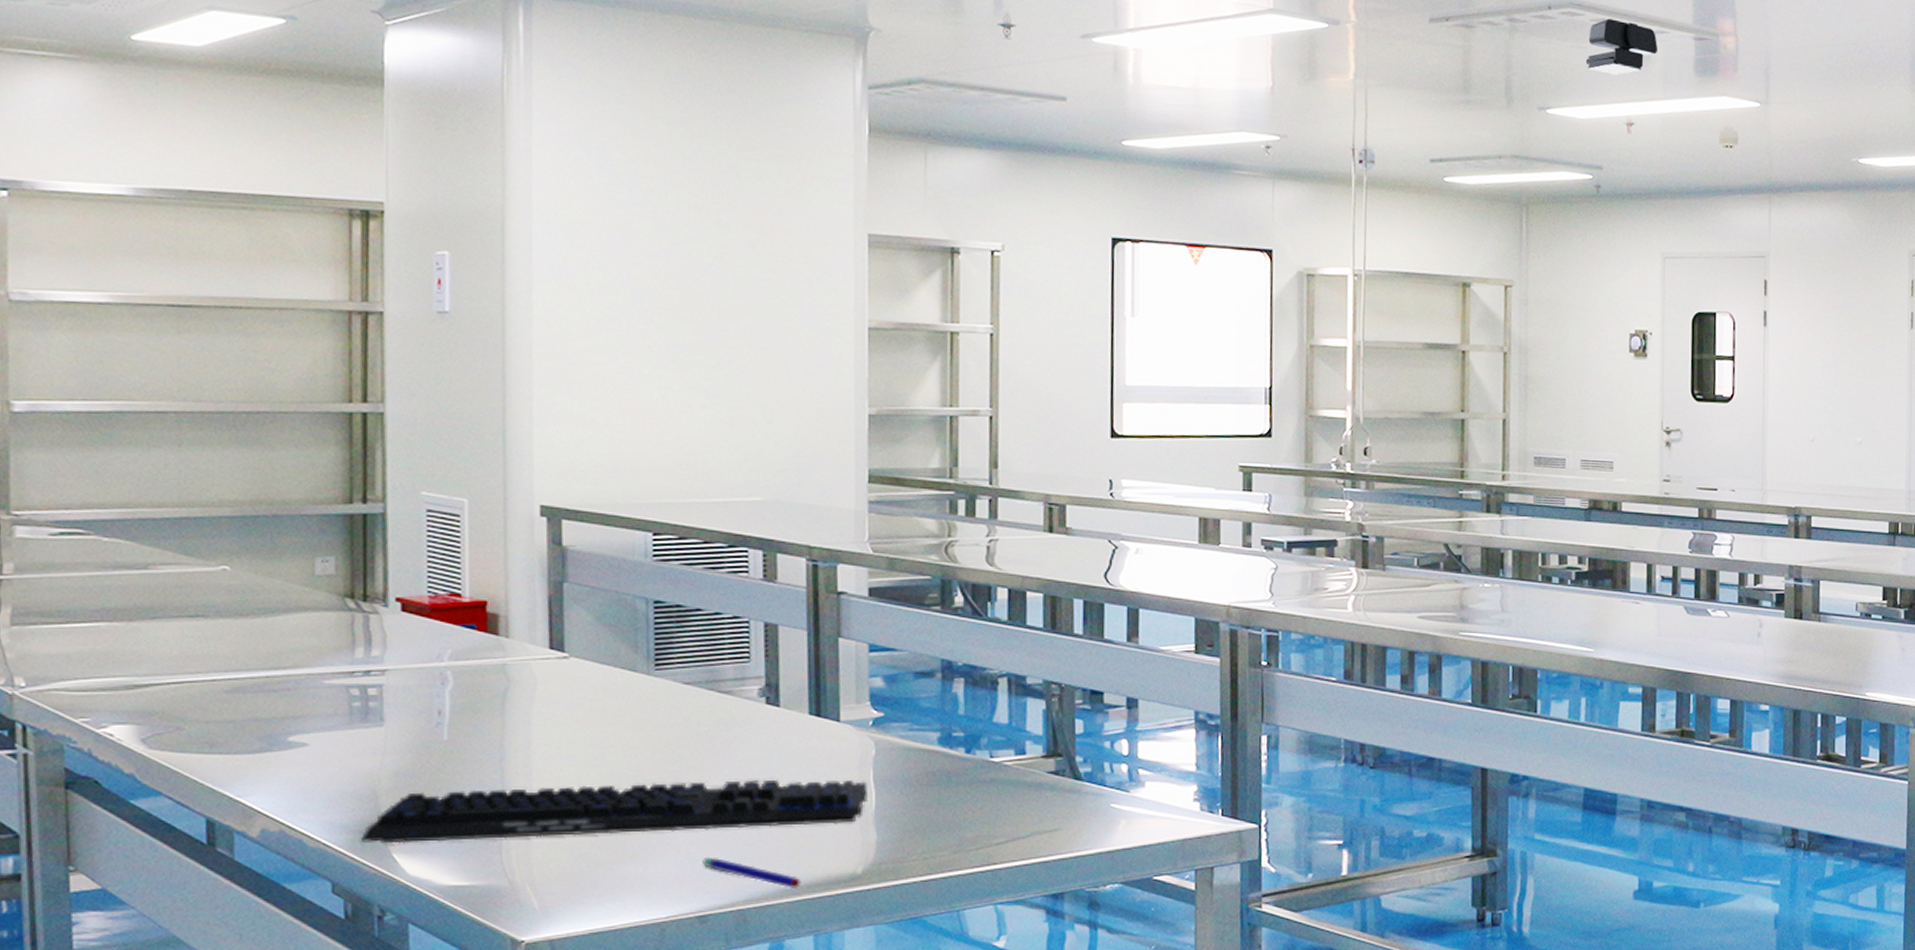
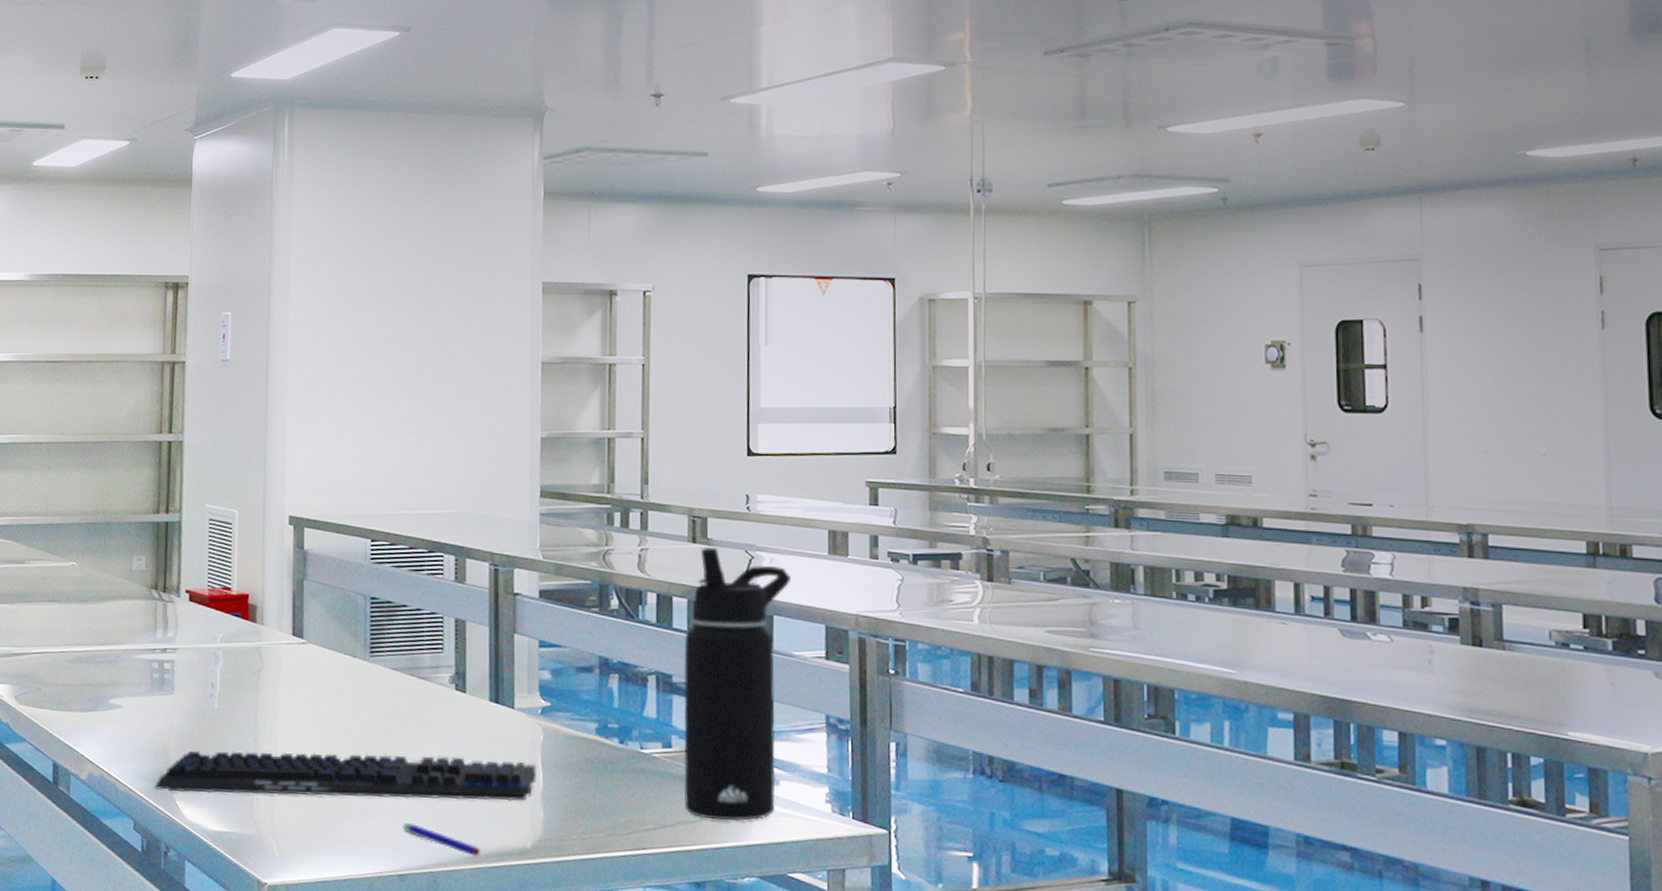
water bottle: none [1039,537,1159,827] -> present [683,548,792,822]
security camera: present [1585,18,1657,75] -> none [1207,34,1285,88]

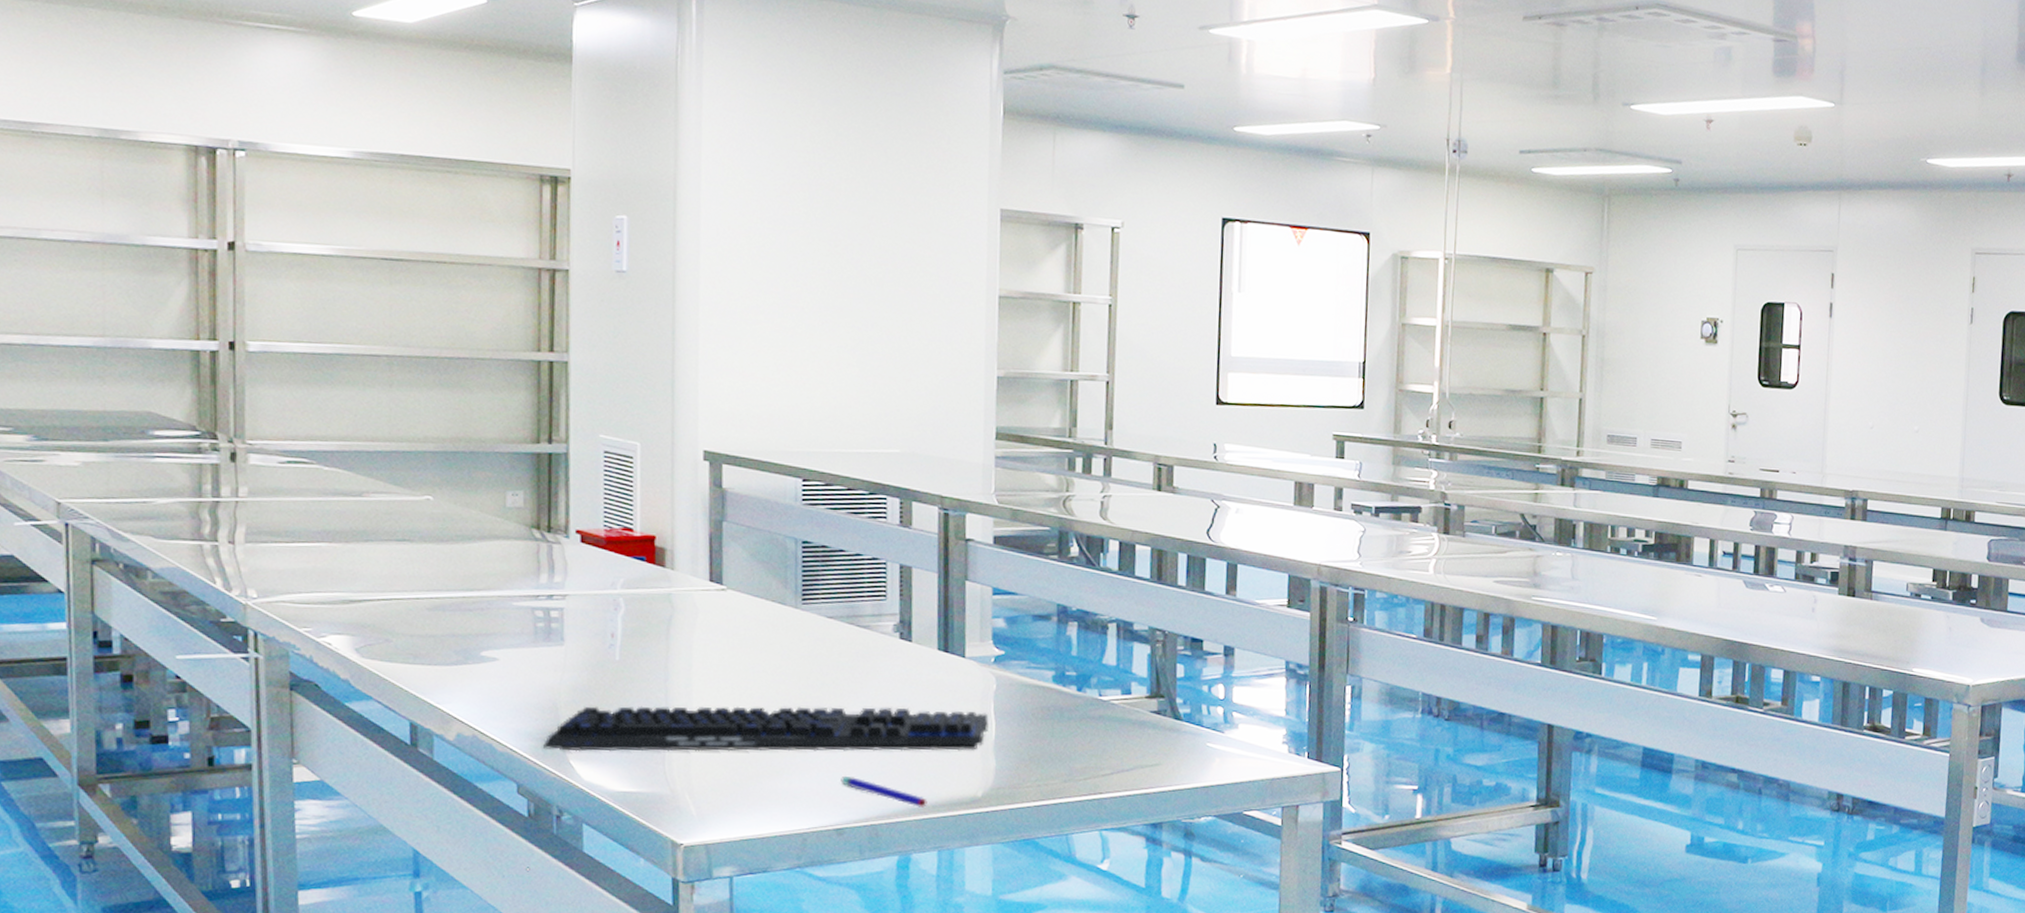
water bottle: present [683,548,792,822] -> none [1142,496,1257,764]

